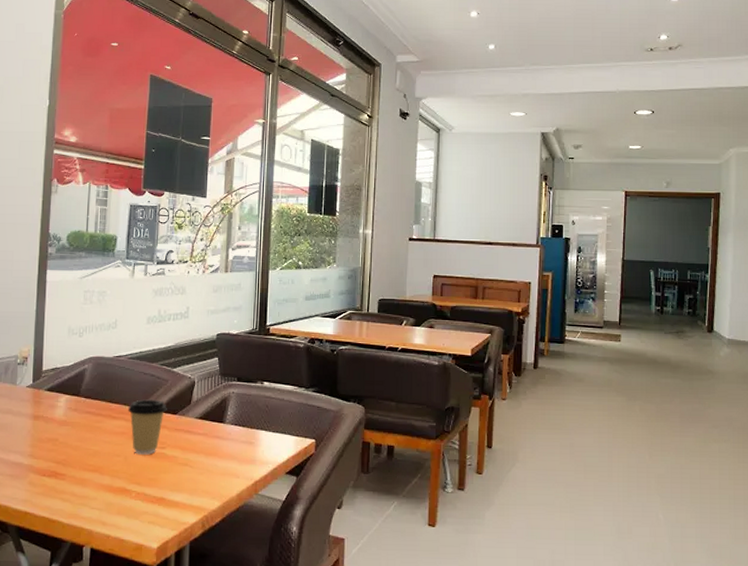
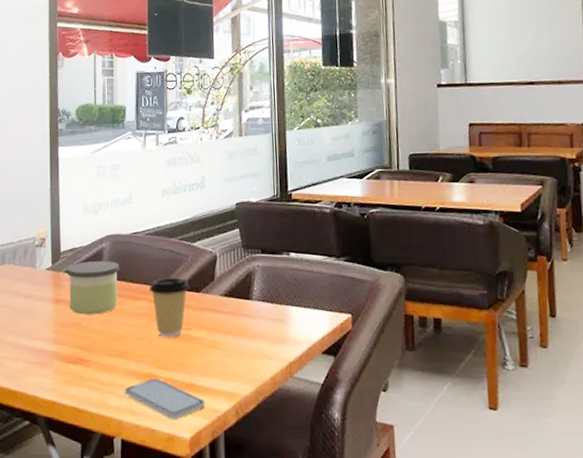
candle: none [47,381,100,431] -> present [66,261,119,315]
smartphone: none [96,492,174,530] -> present [124,378,206,419]

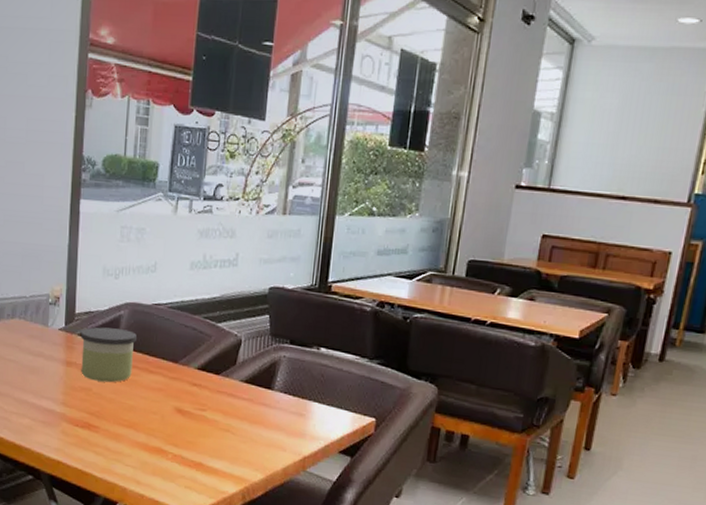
smartphone: present [124,378,206,419] -> none [131,452,213,494]
coffee cup: present [150,277,190,337] -> none [167,354,209,416]

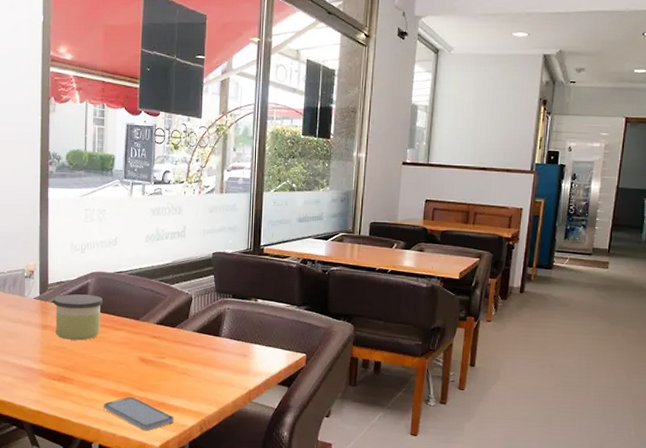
smartphone: none [131,452,213,494] -> present [103,396,174,431]

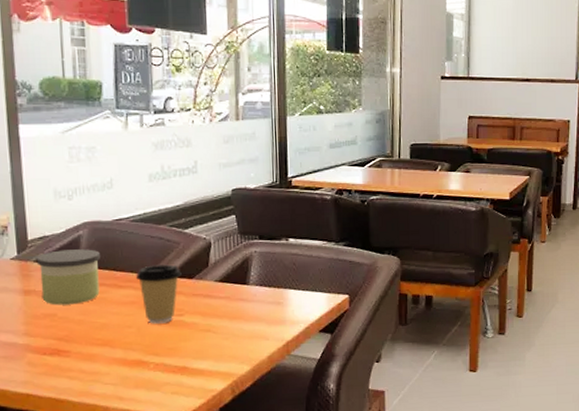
smartphone: present [103,396,174,431] -> none [110,364,200,401]
coffee cup: none [130,313,166,364] -> present [136,264,182,324]

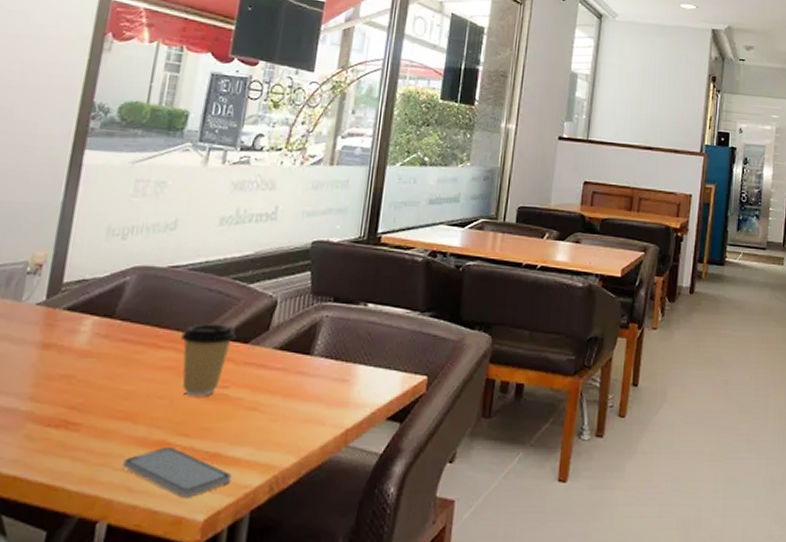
candle: present [36,249,100,305] -> none [62,297,145,365]
smartphone: none [110,364,200,401] -> present [122,446,232,497]

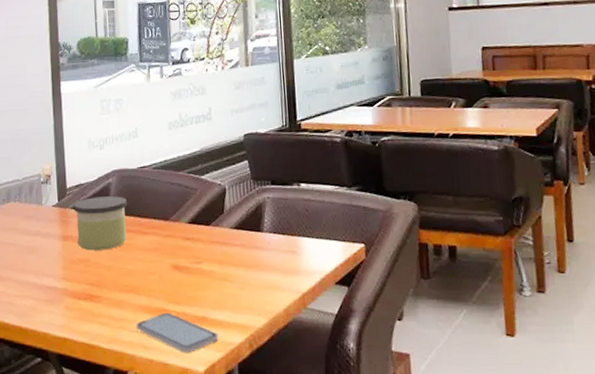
candle: none [62,297,145,365] -> present [73,196,127,251]
coffee cup: present [181,323,236,396] -> none [158,211,199,271]

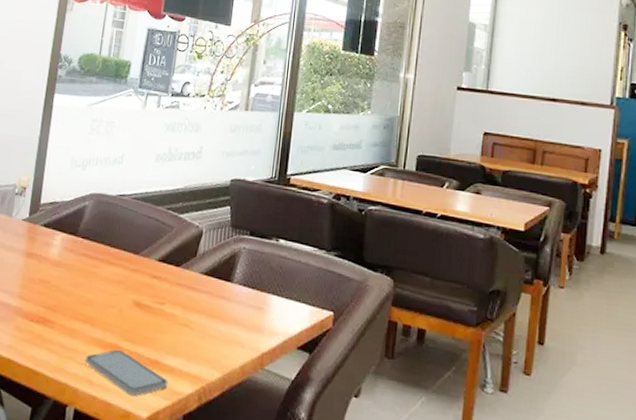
candle: present [73,196,127,251] -> none [41,217,100,275]

